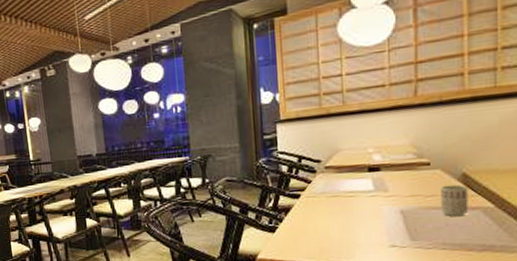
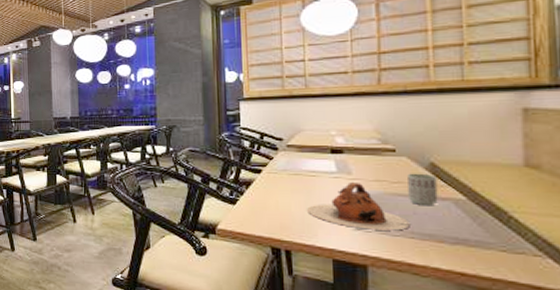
teapot: none [345,198,442,245] -> present [307,181,410,231]

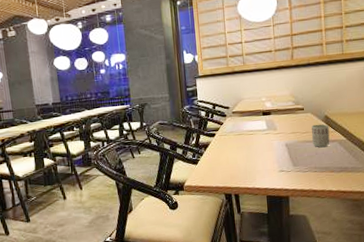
teapot: present [307,181,410,231] -> none [248,135,314,170]

